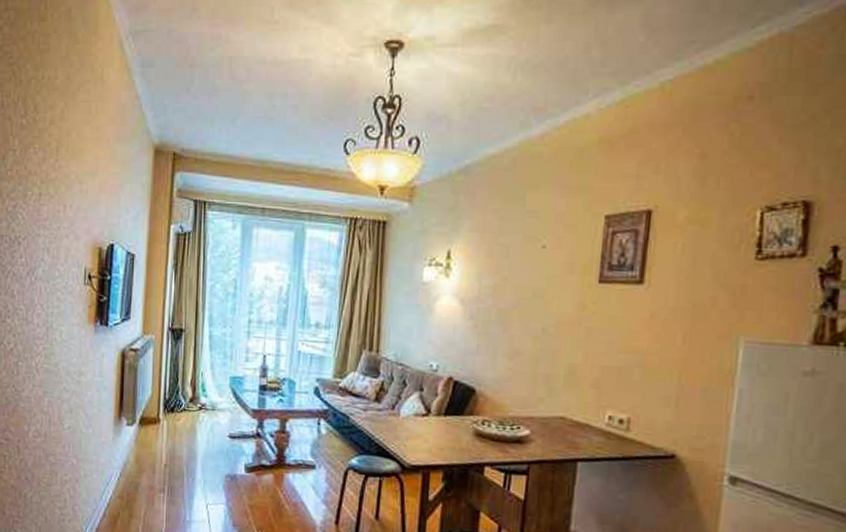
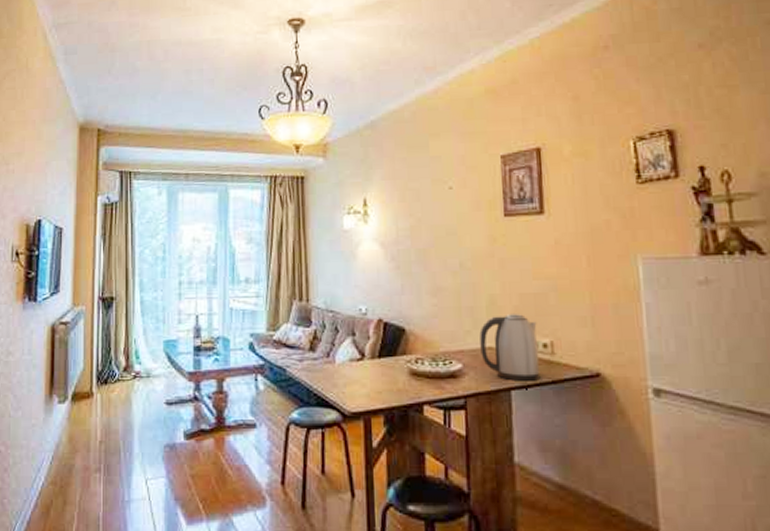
kettle: none [551,385,616,455] -> present [479,314,541,381]

